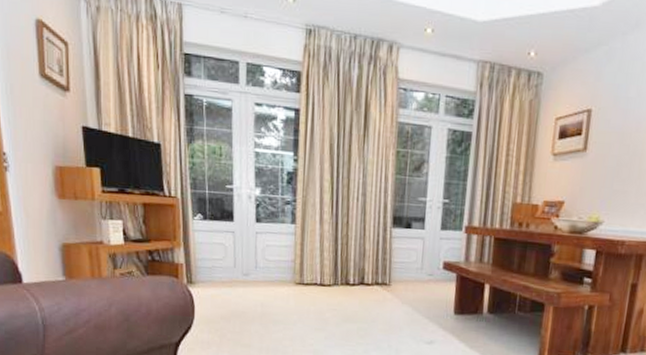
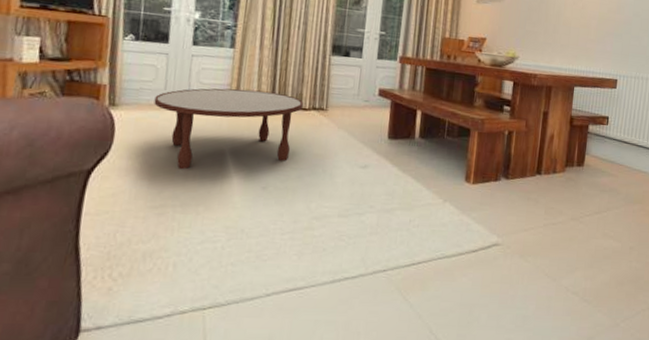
coffee table: none [226,264,366,344] -> present [154,88,303,170]

